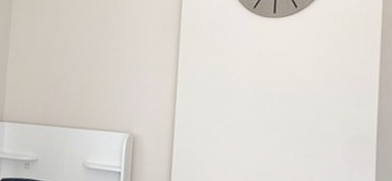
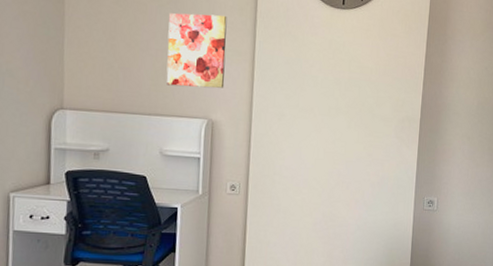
wall art: none [92,31,151,103] -> present [166,13,227,88]

